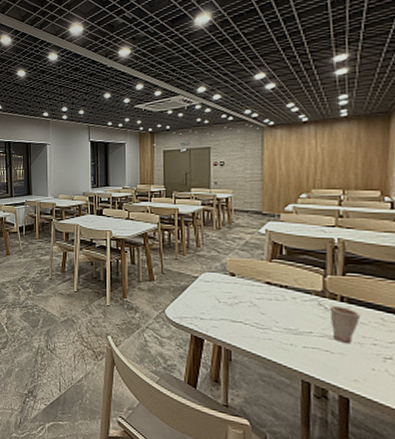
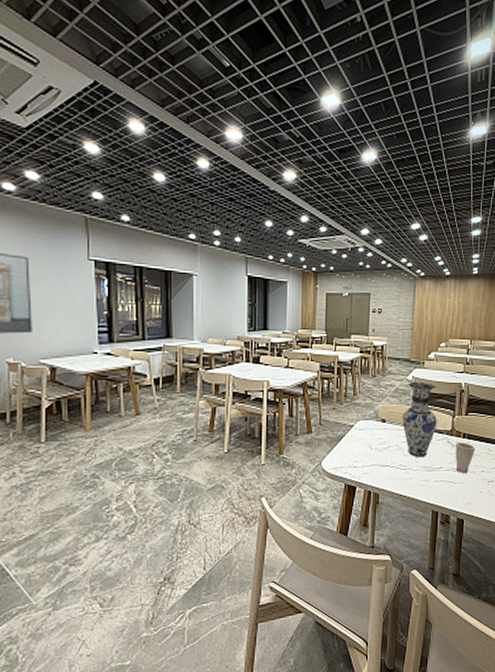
vase: none [255,235,303,318] -> present [402,381,438,457]

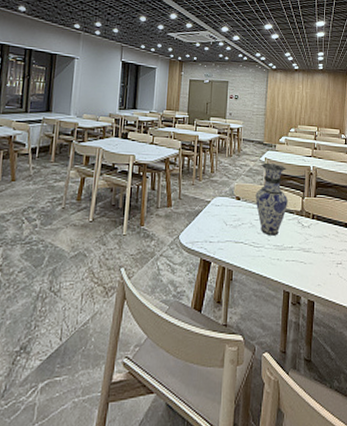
cup: present [455,441,476,473] -> none [305,222,324,254]

